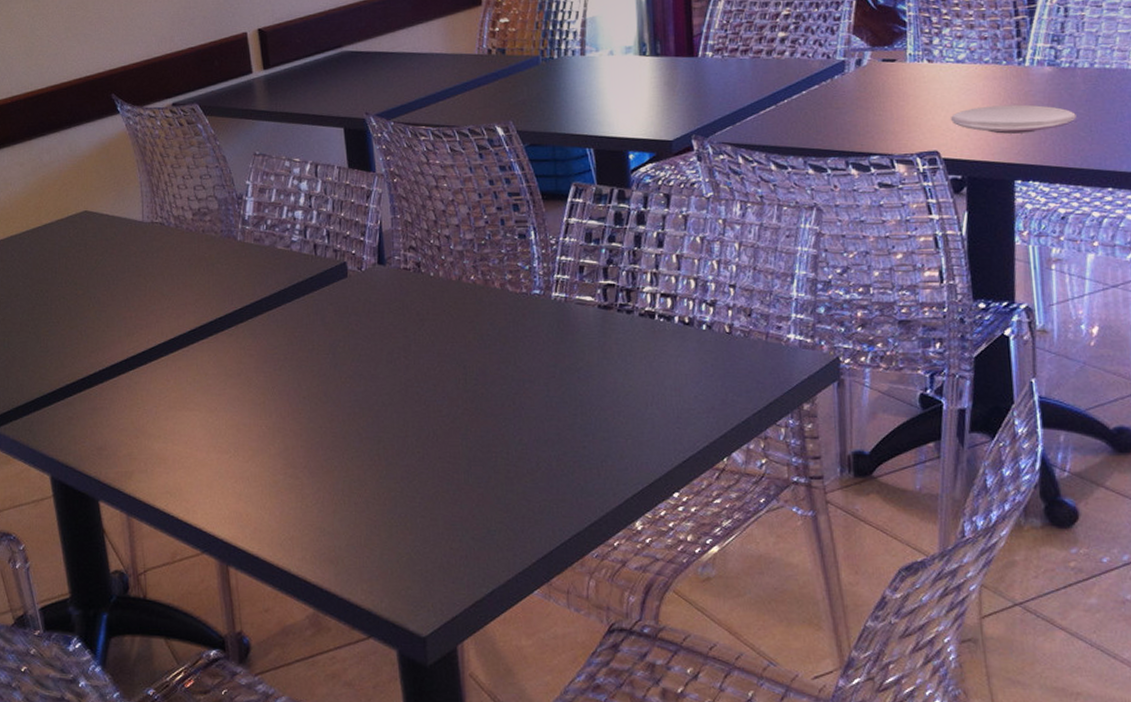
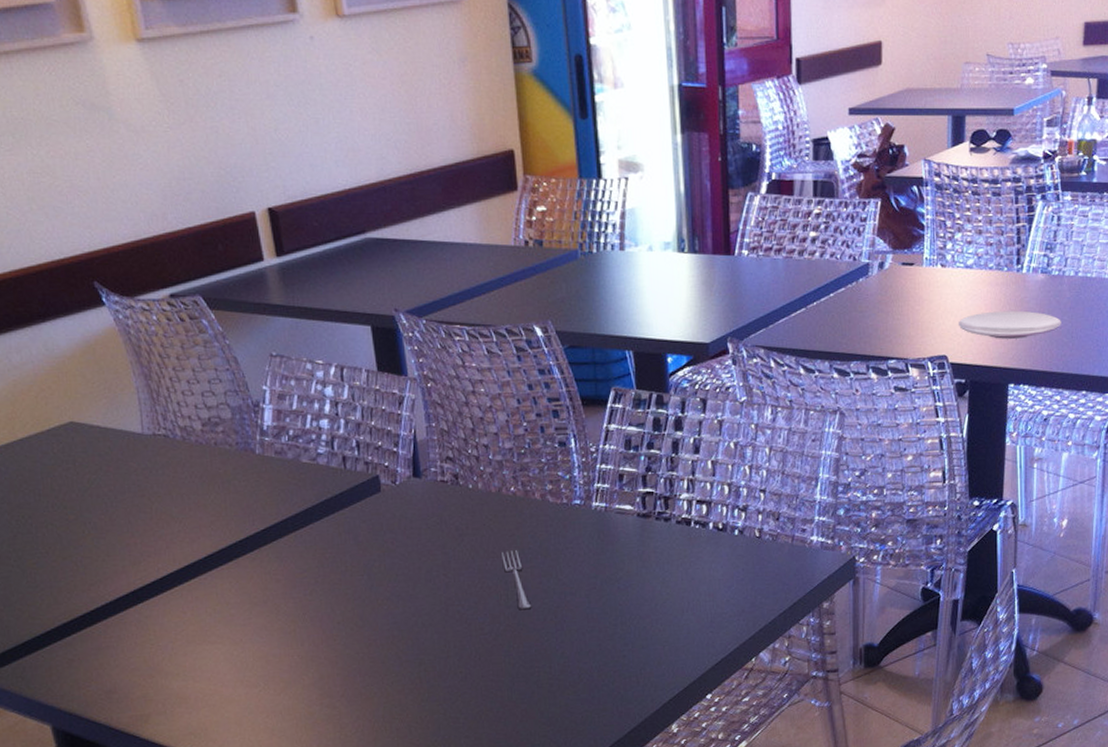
fork: none [460,335,490,395] -> present [500,549,532,610]

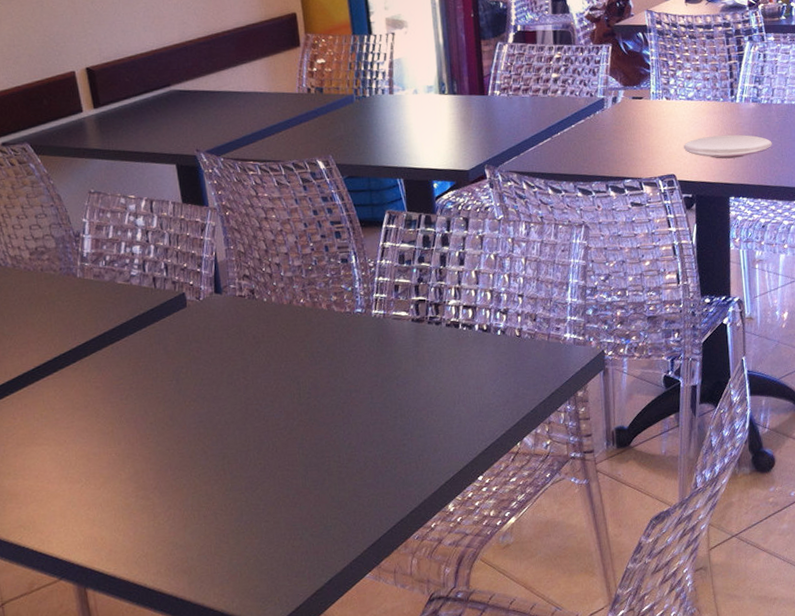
fork: present [500,549,532,610] -> none [293,353,322,407]

